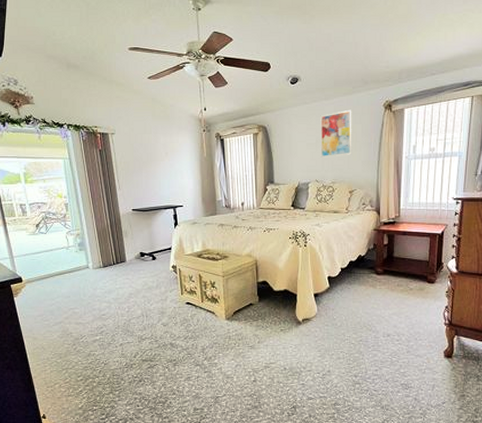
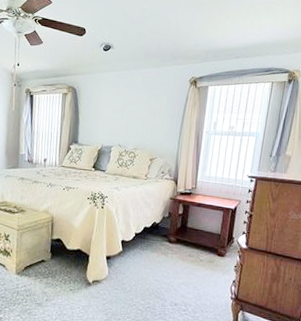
wall art: present [320,109,352,157] -> none [125,81,160,124]

